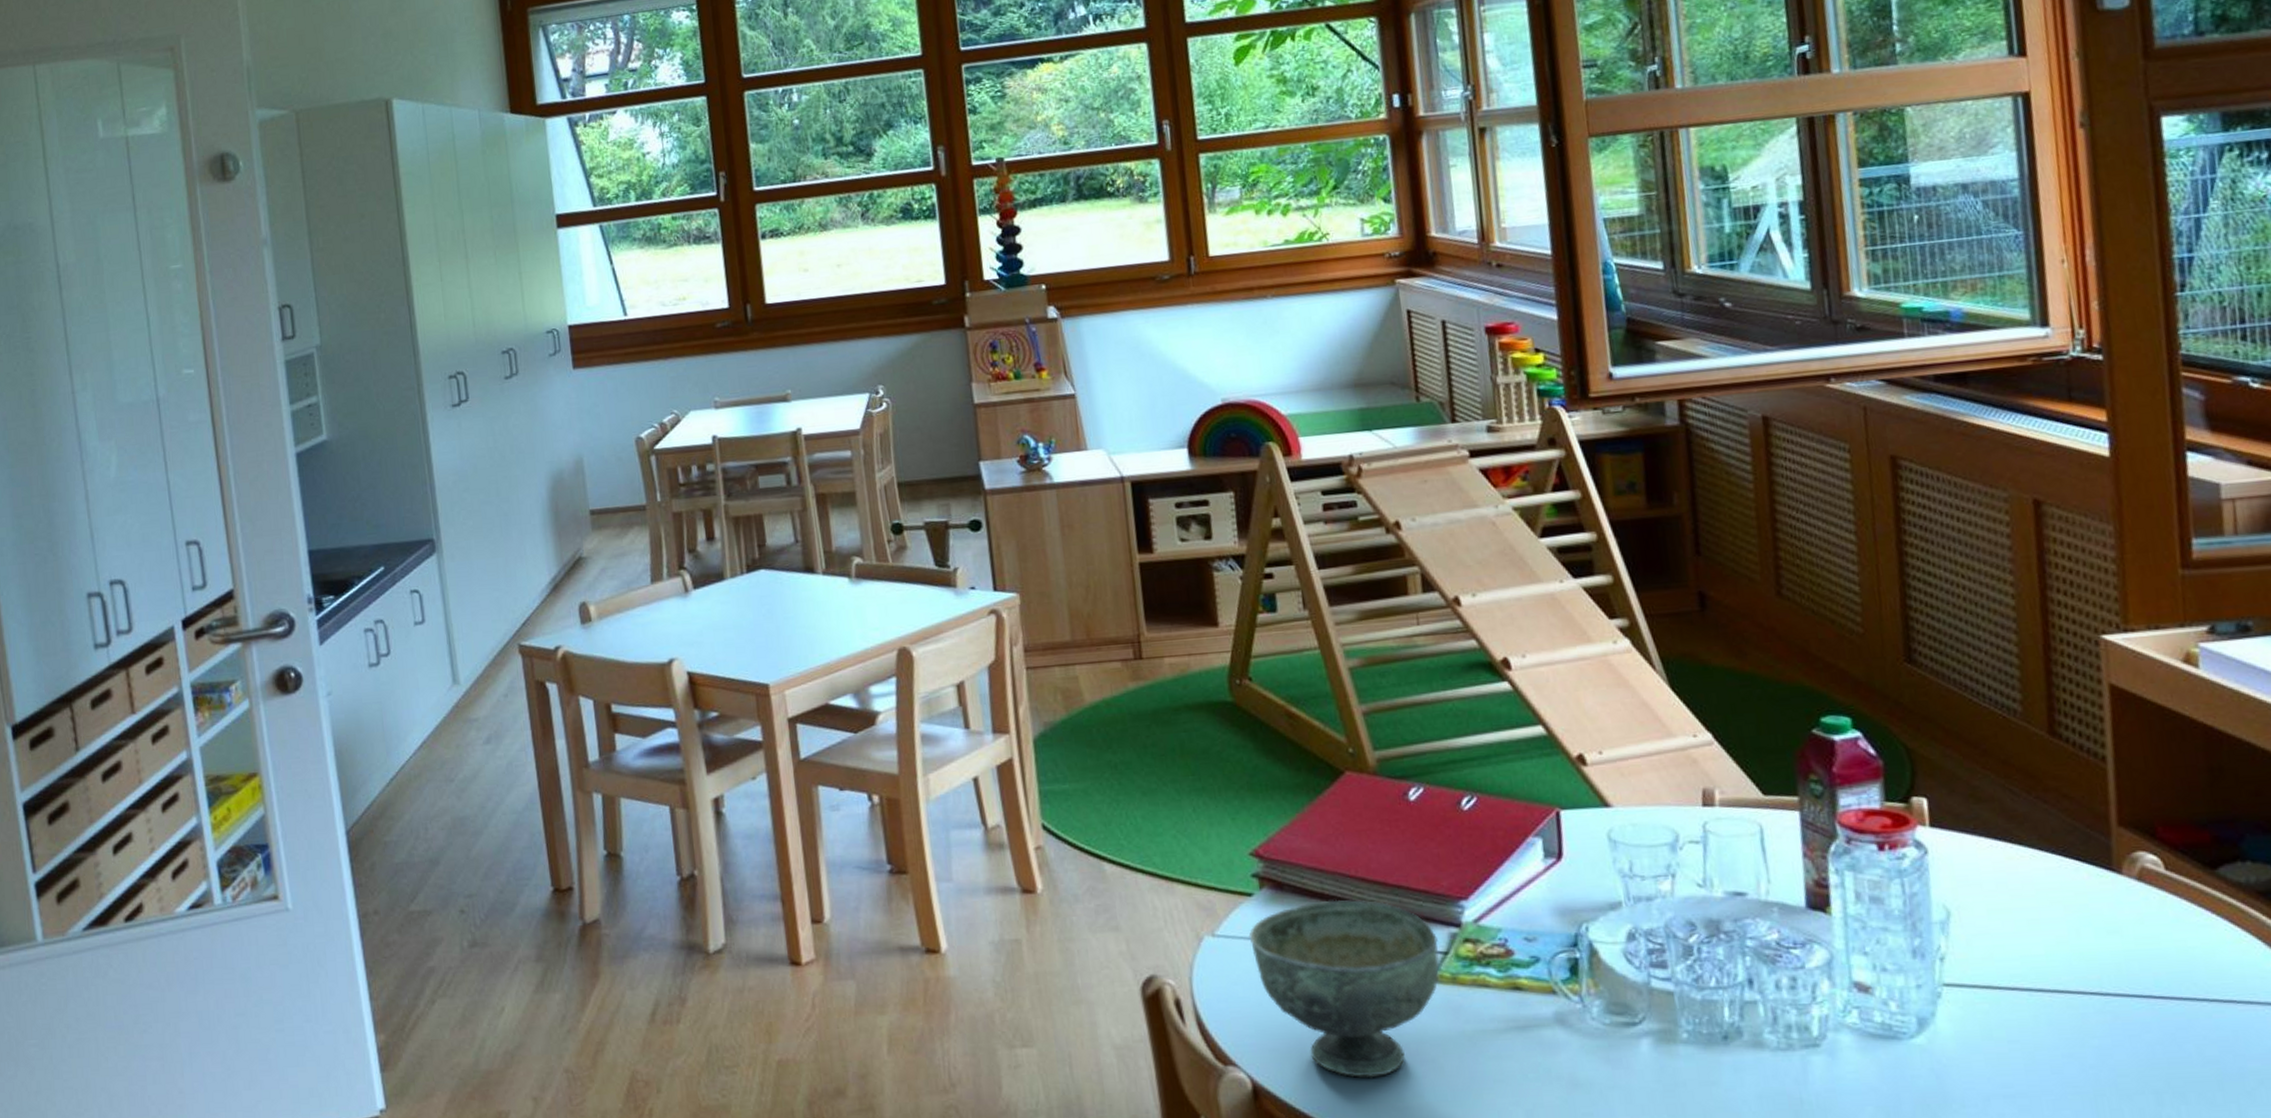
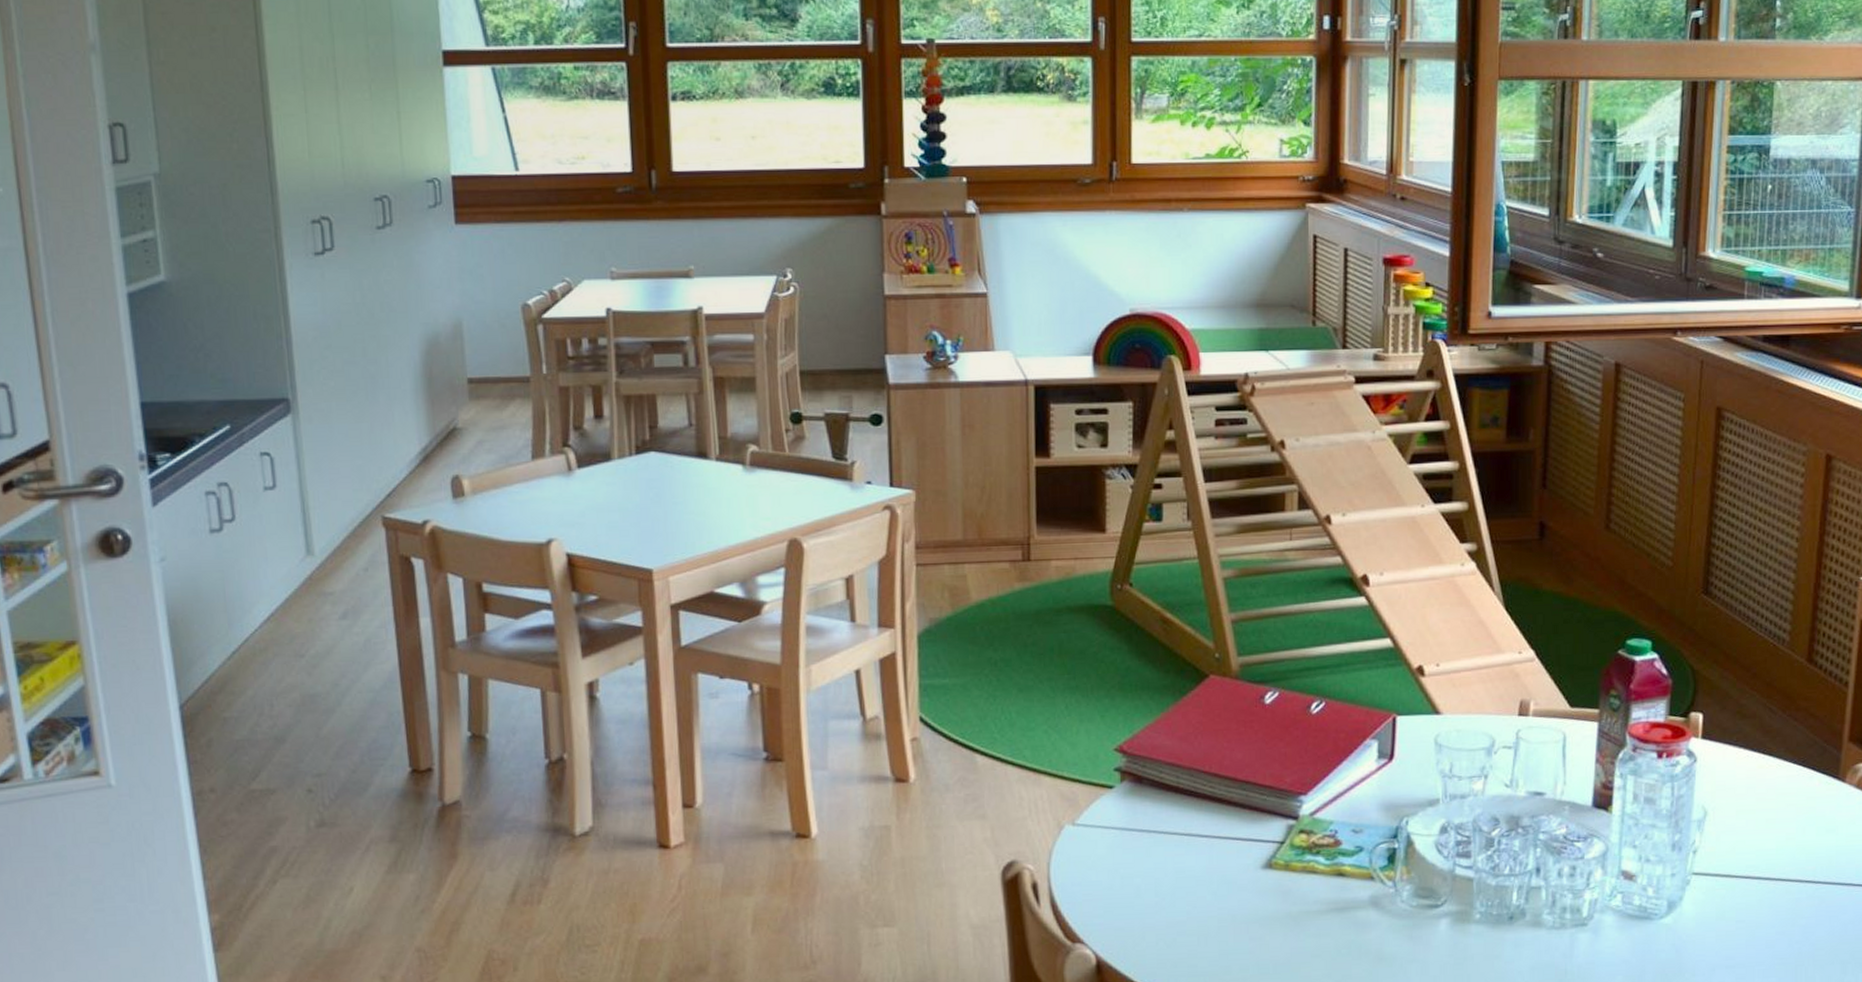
bowl: present [1248,899,1440,1078] -> none [1106,793,1276,954]

